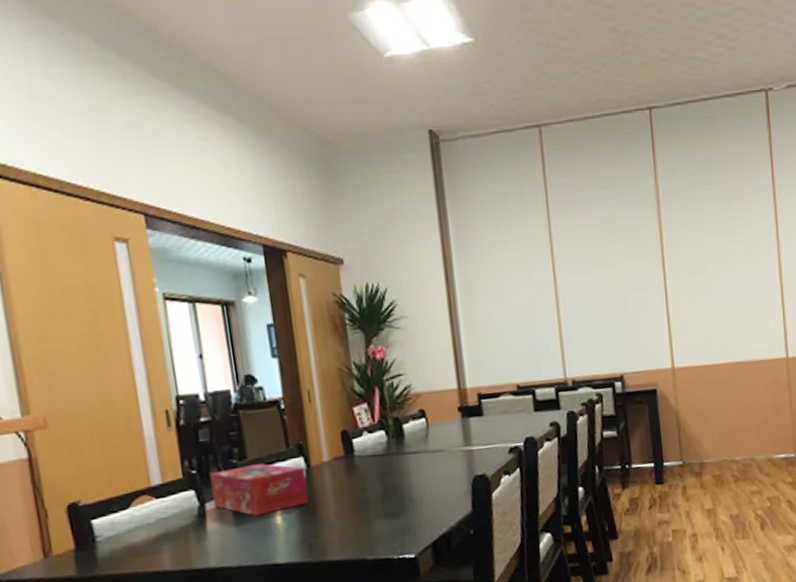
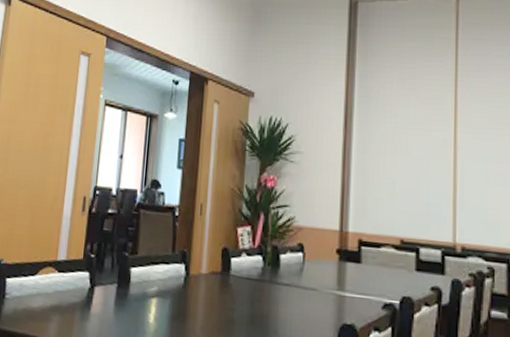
tissue box: present [210,463,308,516] -> none [102,260,184,311]

